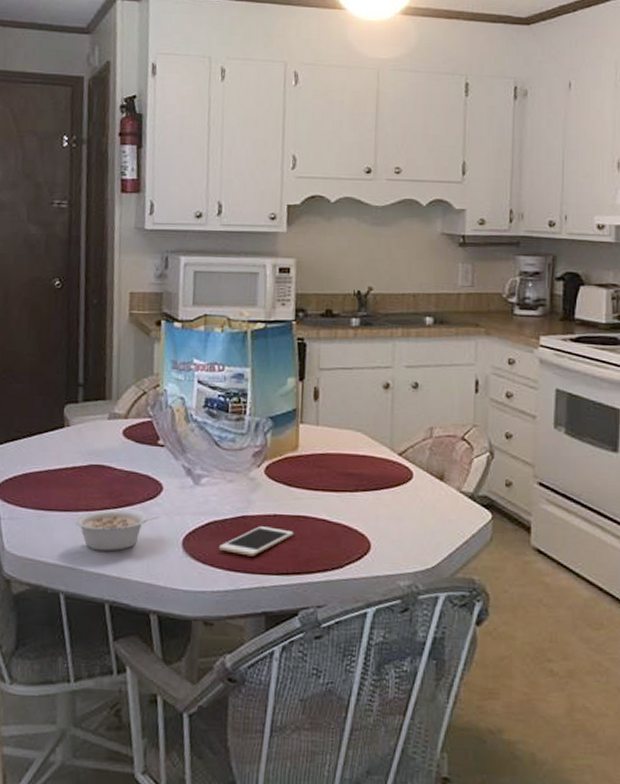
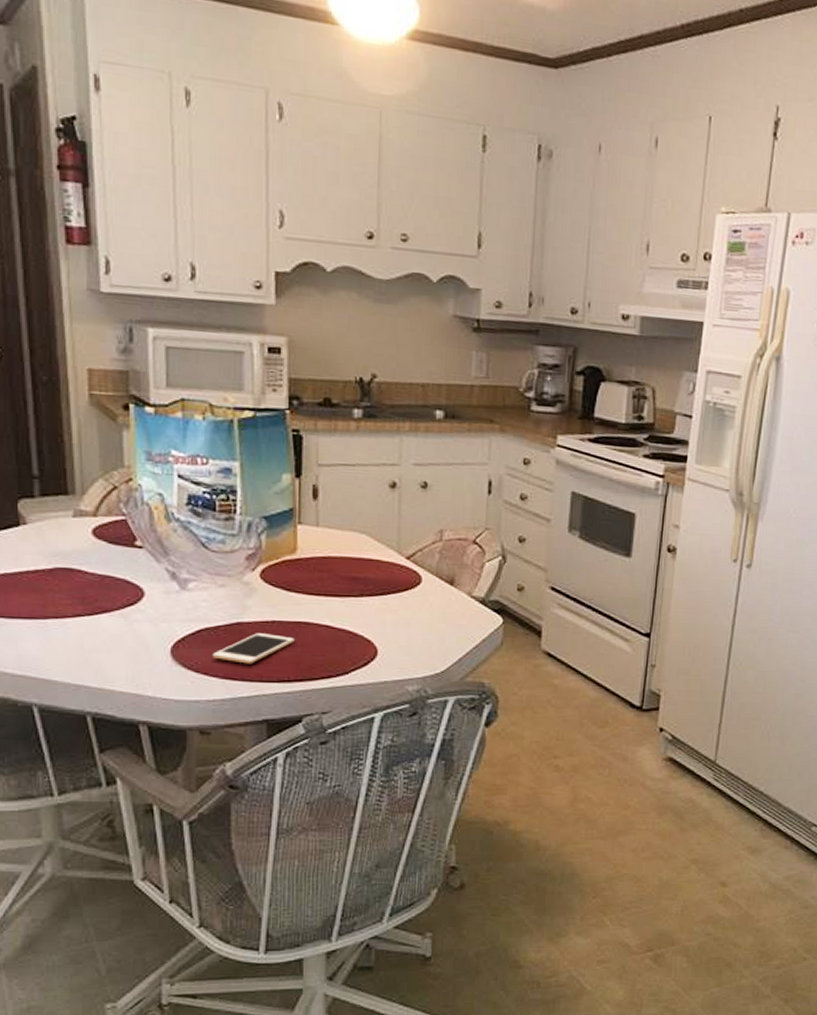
legume: present [75,510,160,551] -> none [43,617,143,661]

